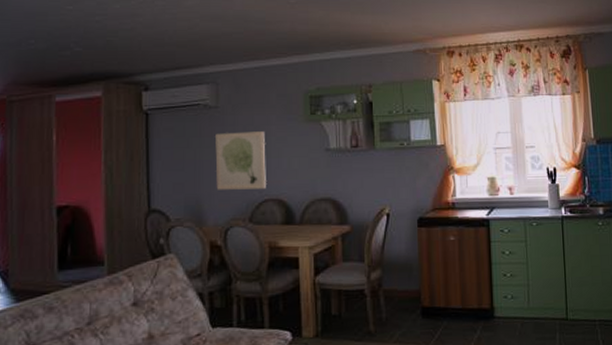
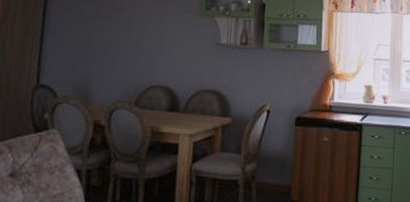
wall art: present [215,131,266,190] -> none [106,18,160,75]

